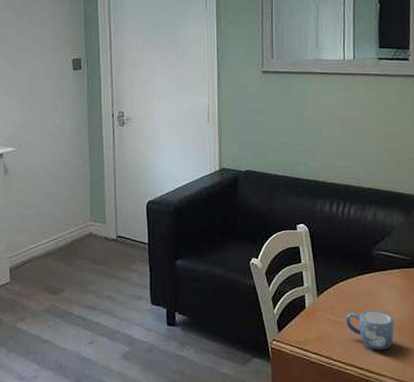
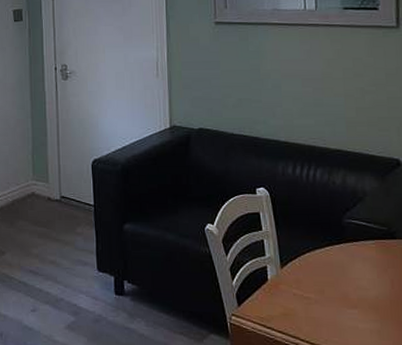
mug: present [345,310,395,351] -> none [313,285,371,332]

